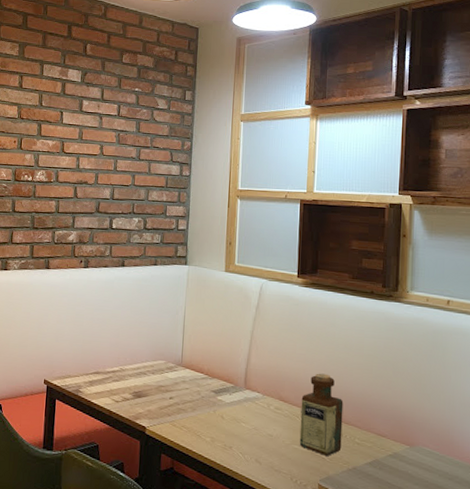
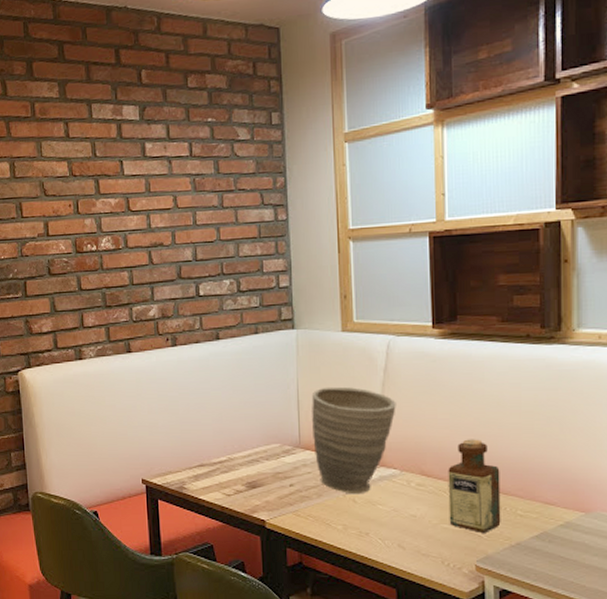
vase: none [193,316,264,412] -> present [311,386,396,495]

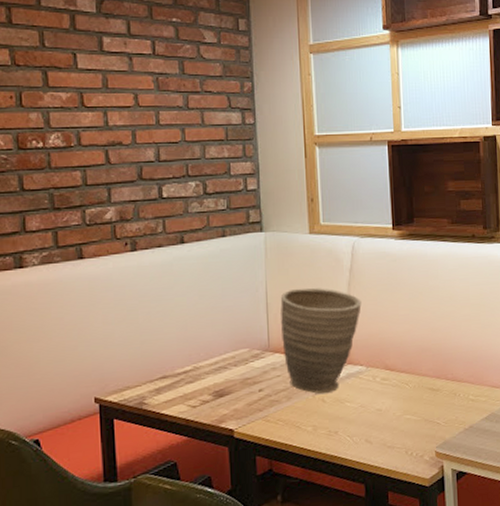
bottle: present [448,439,501,533] -> none [409,332,456,420]

